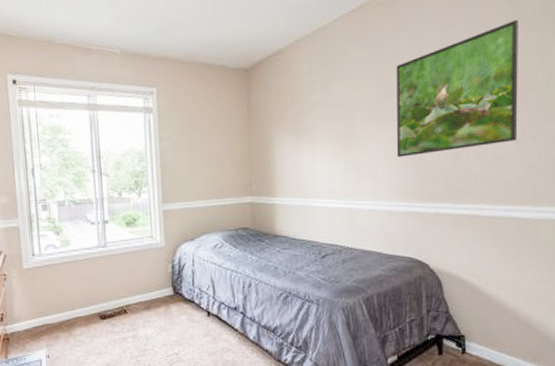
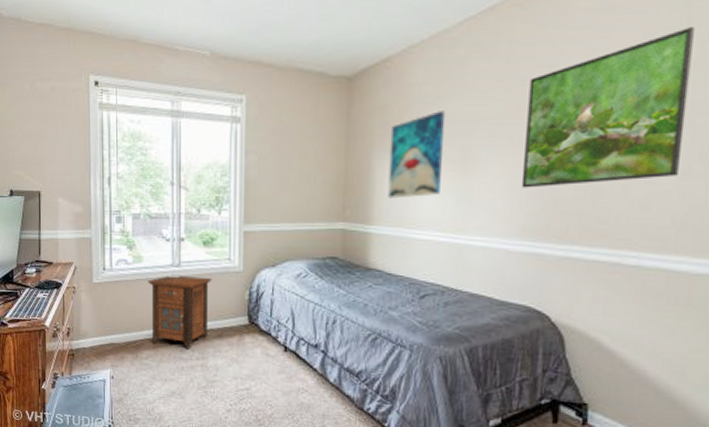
nightstand: none [76,255,137,323] -> present [147,274,212,349]
wall art: none [285,95,331,173] -> present [388,111,446,199]

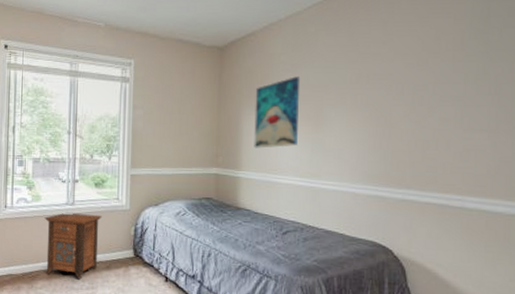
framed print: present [521,25,695,188] -> none [364,15,493,141]

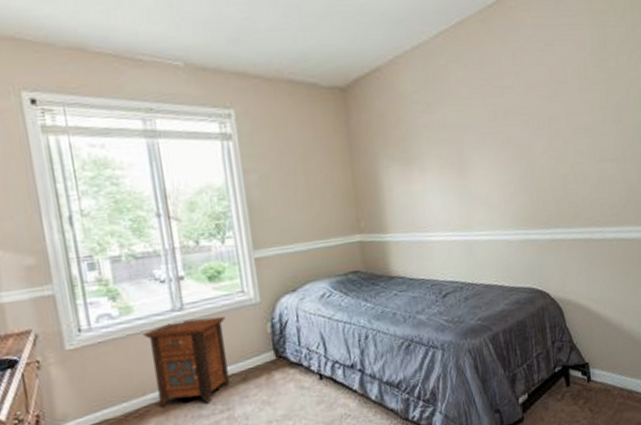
wall art: present [254,76,301,148] -> none [390,117,444,205]

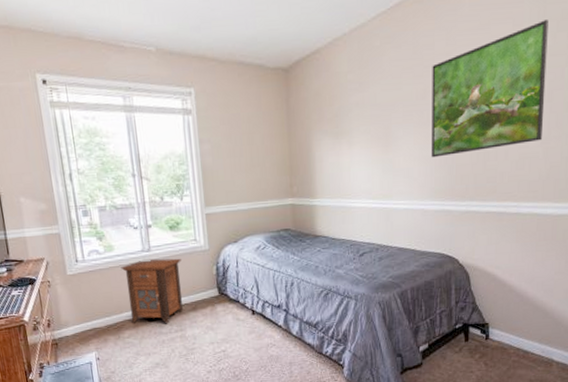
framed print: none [501,41,617,183] -> present [431,18,548,158]

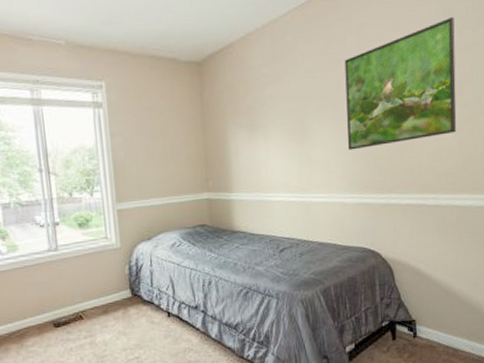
nightstand: present [121,258,183,324] -> none [25,257,93,330]

